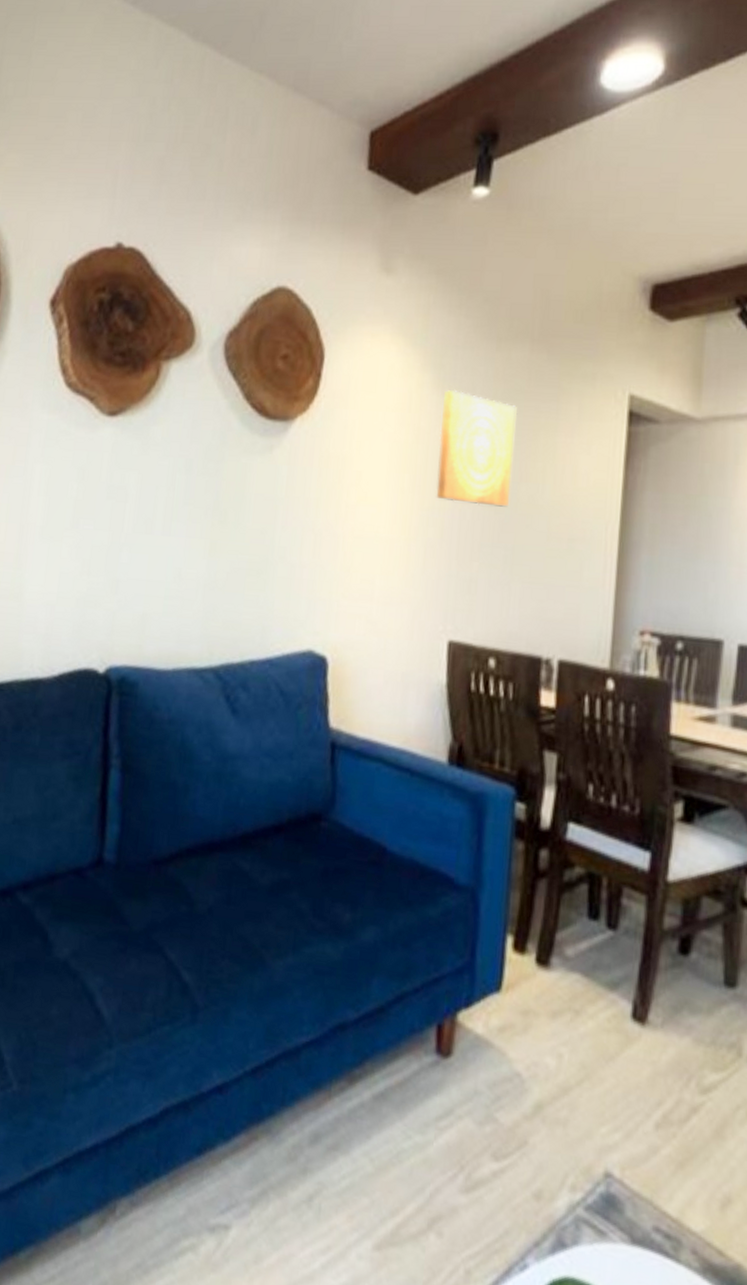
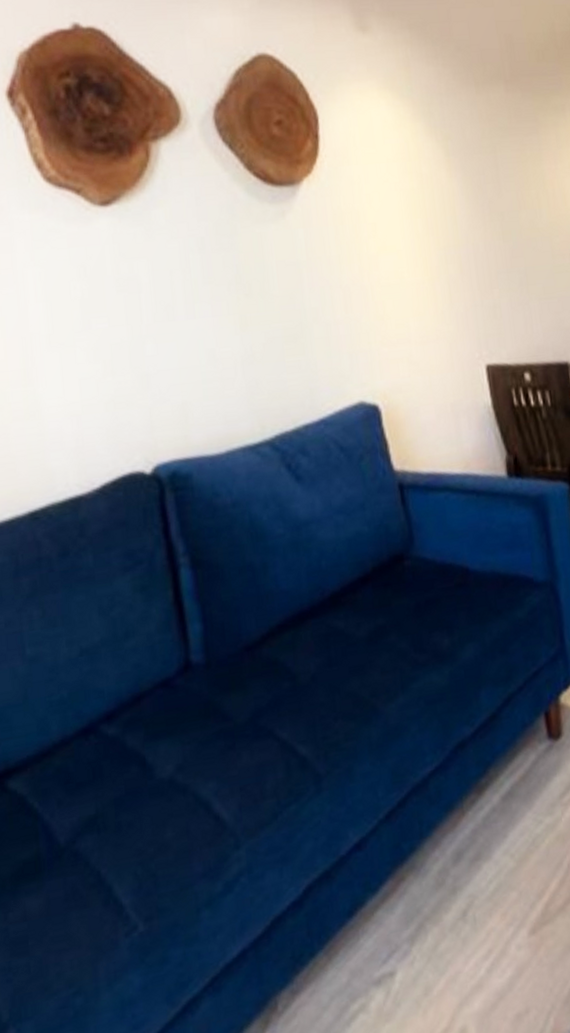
wall art: present [436,389,517,507] -> none [438,134,515,238]

